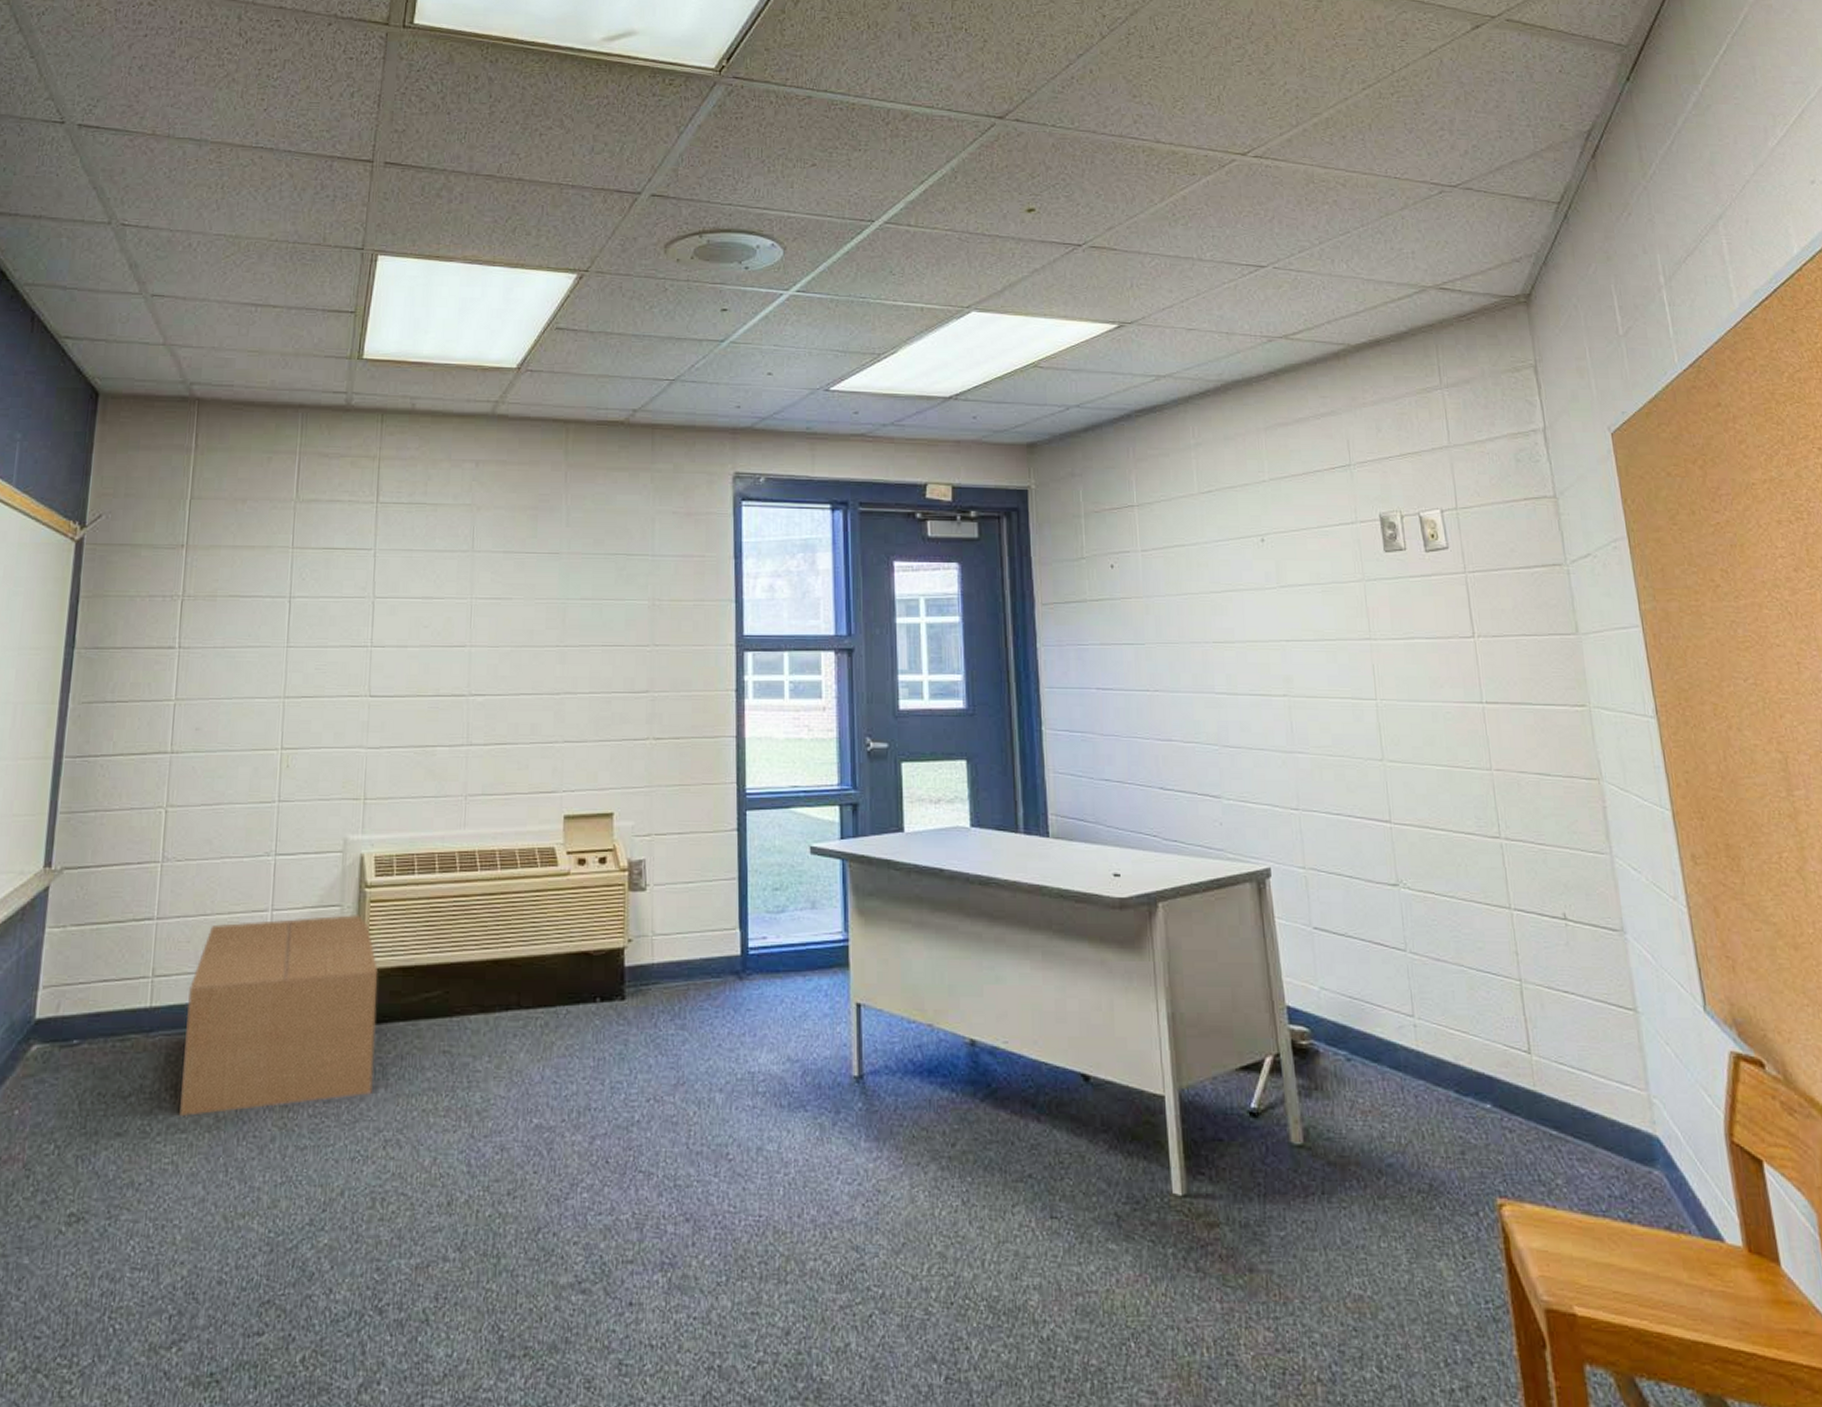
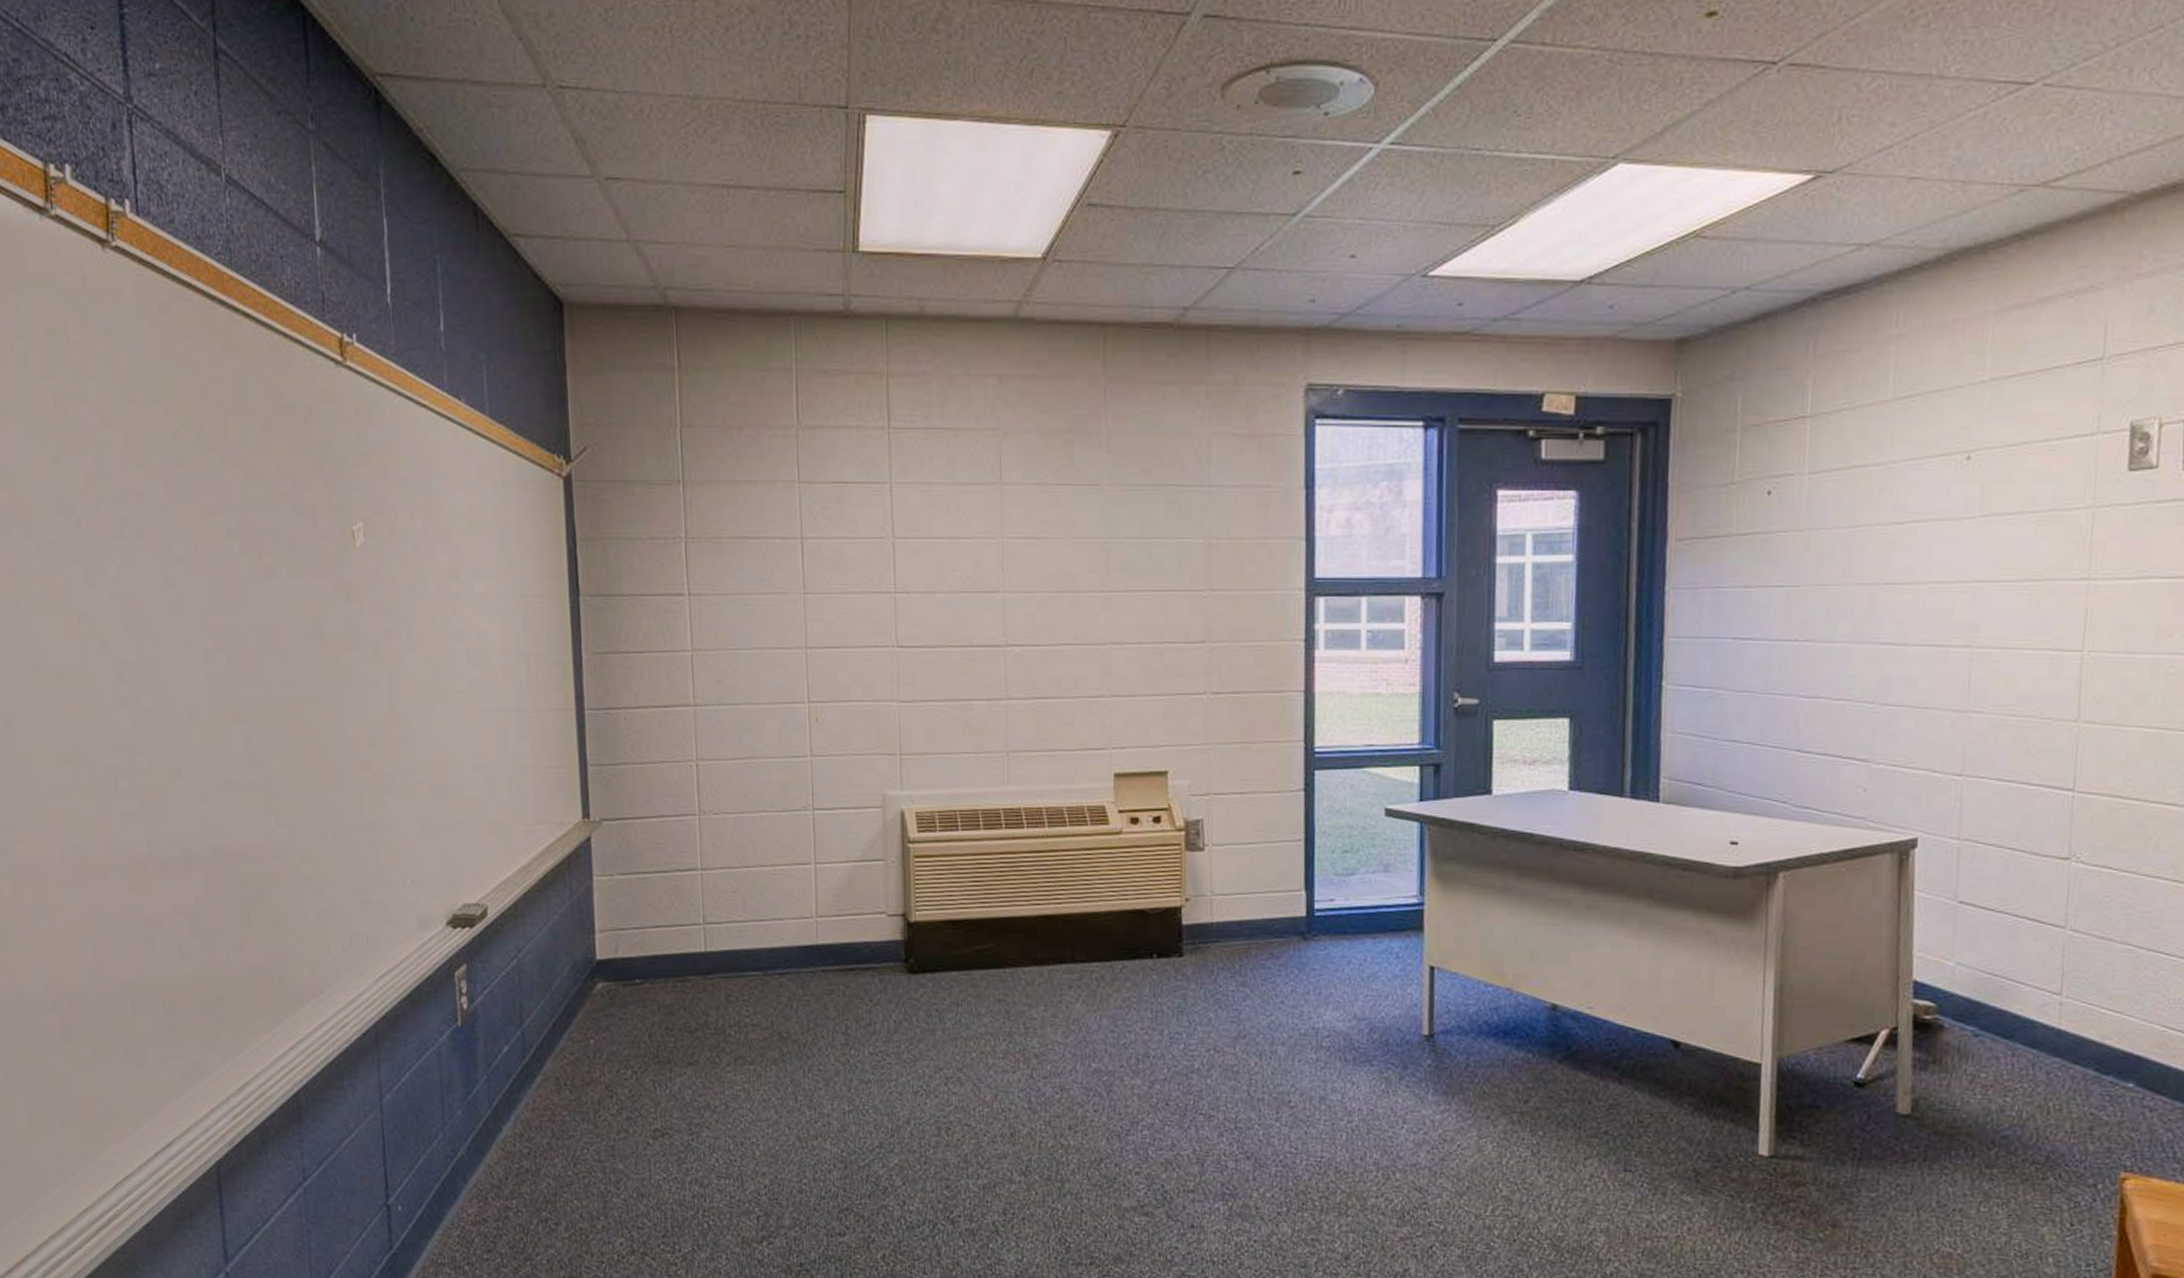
cardboard box: present [179,913,379,1117] -> none [740,868,930,1051]

